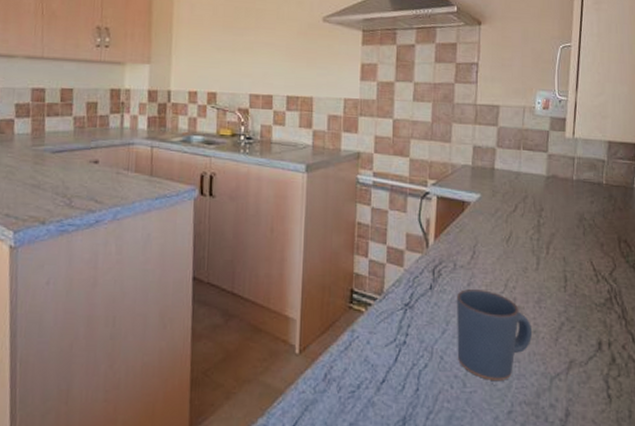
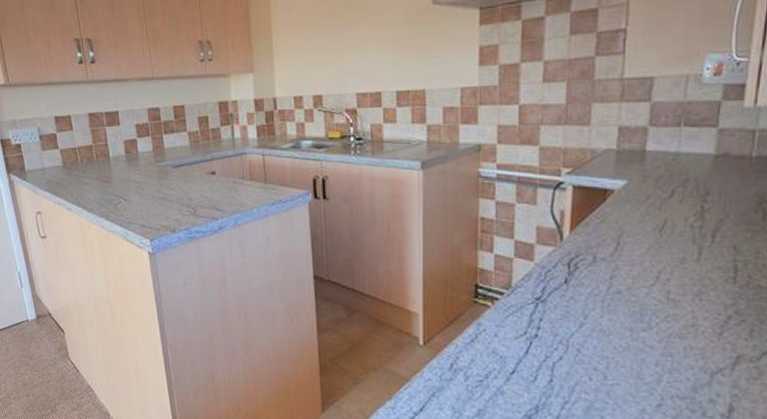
mug: present [457,288,532,380] -> none [597,281,689,374]

